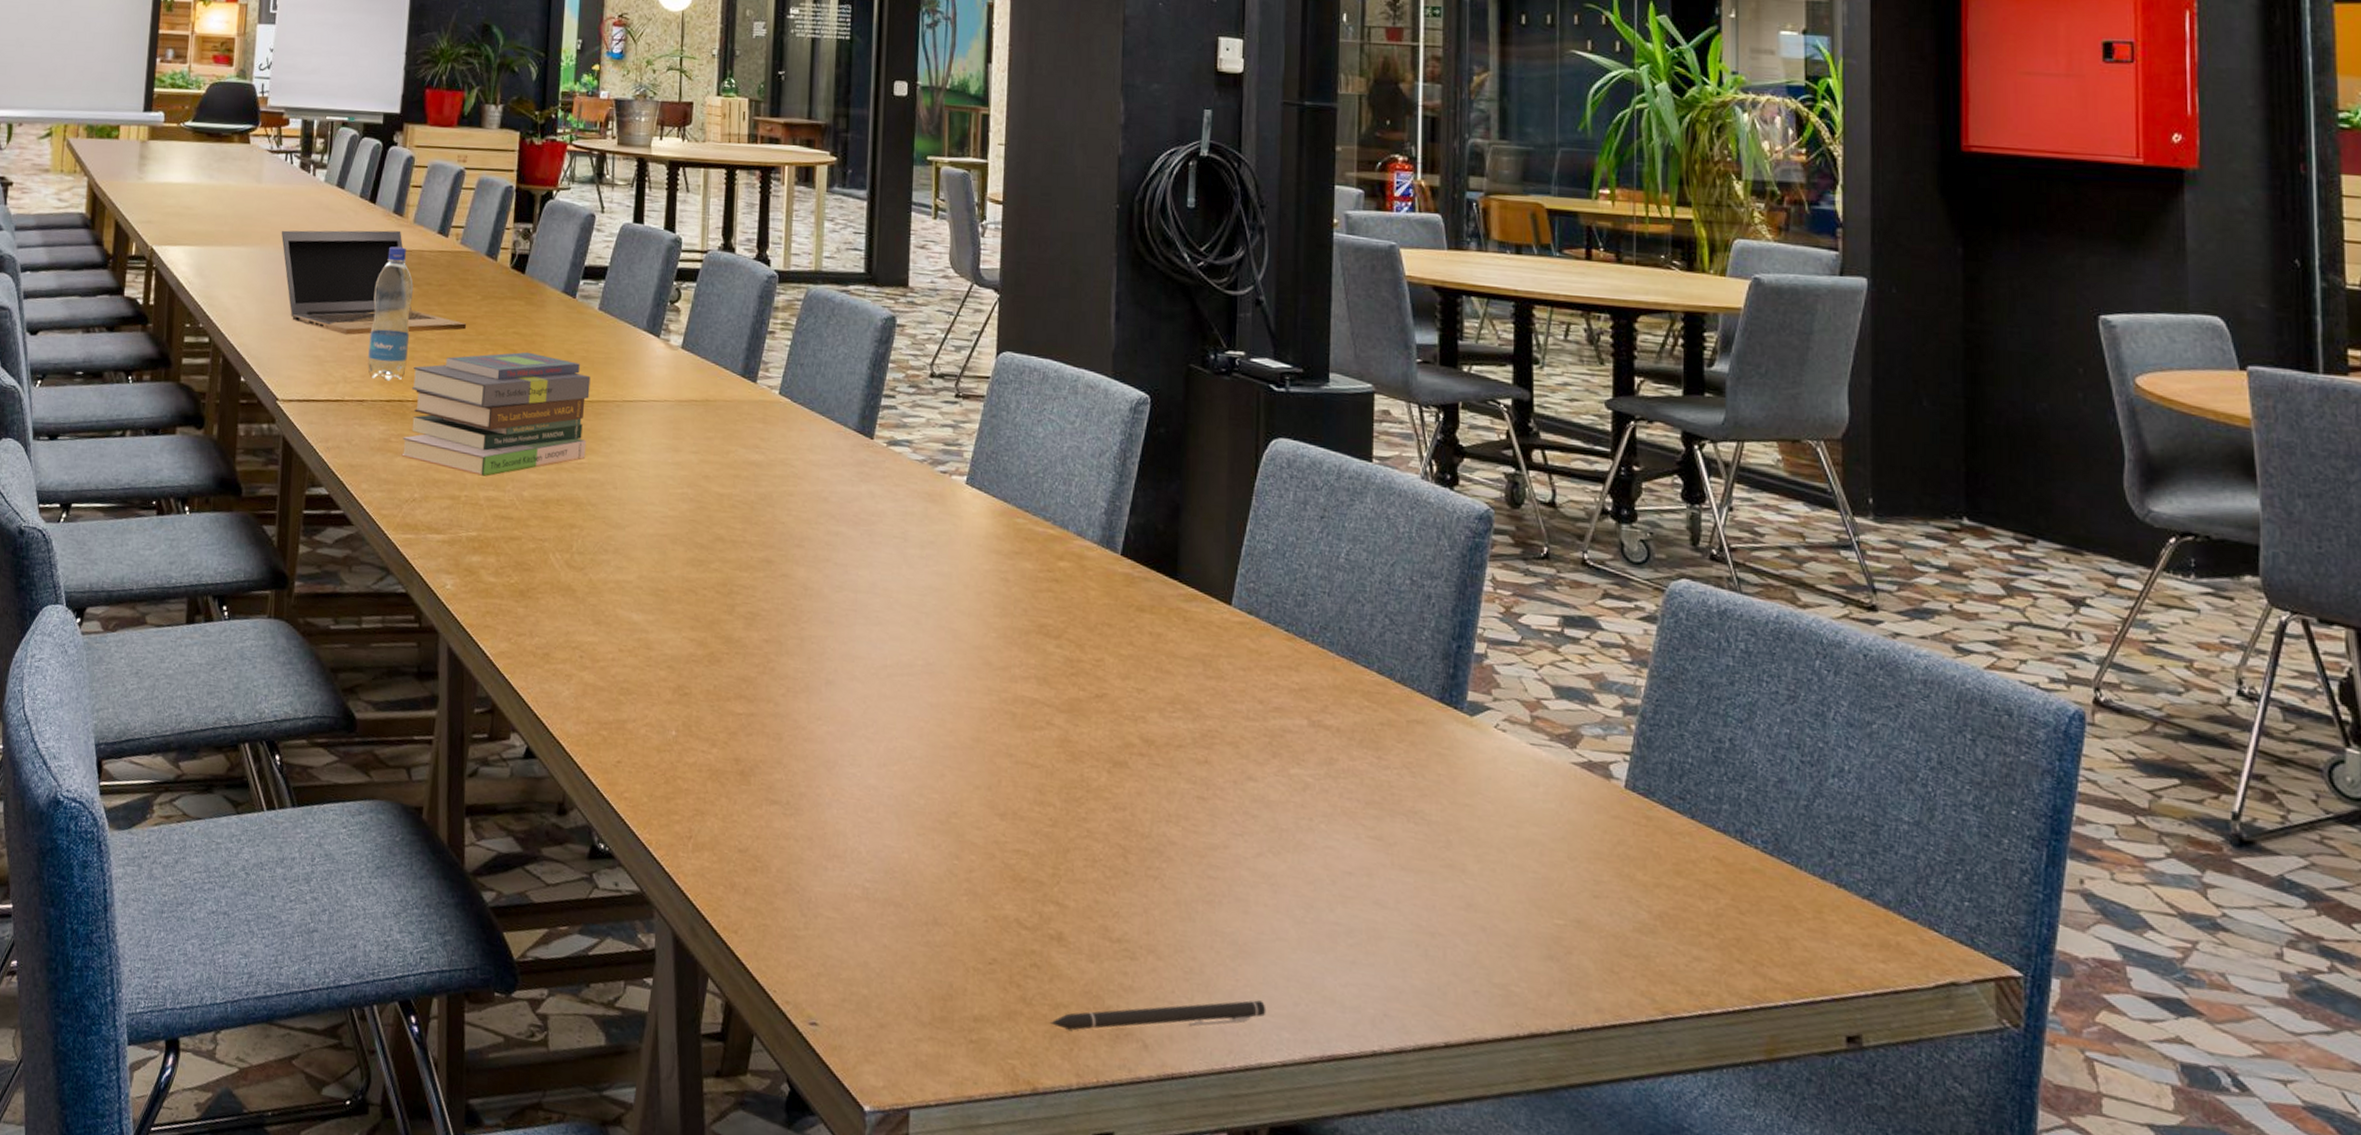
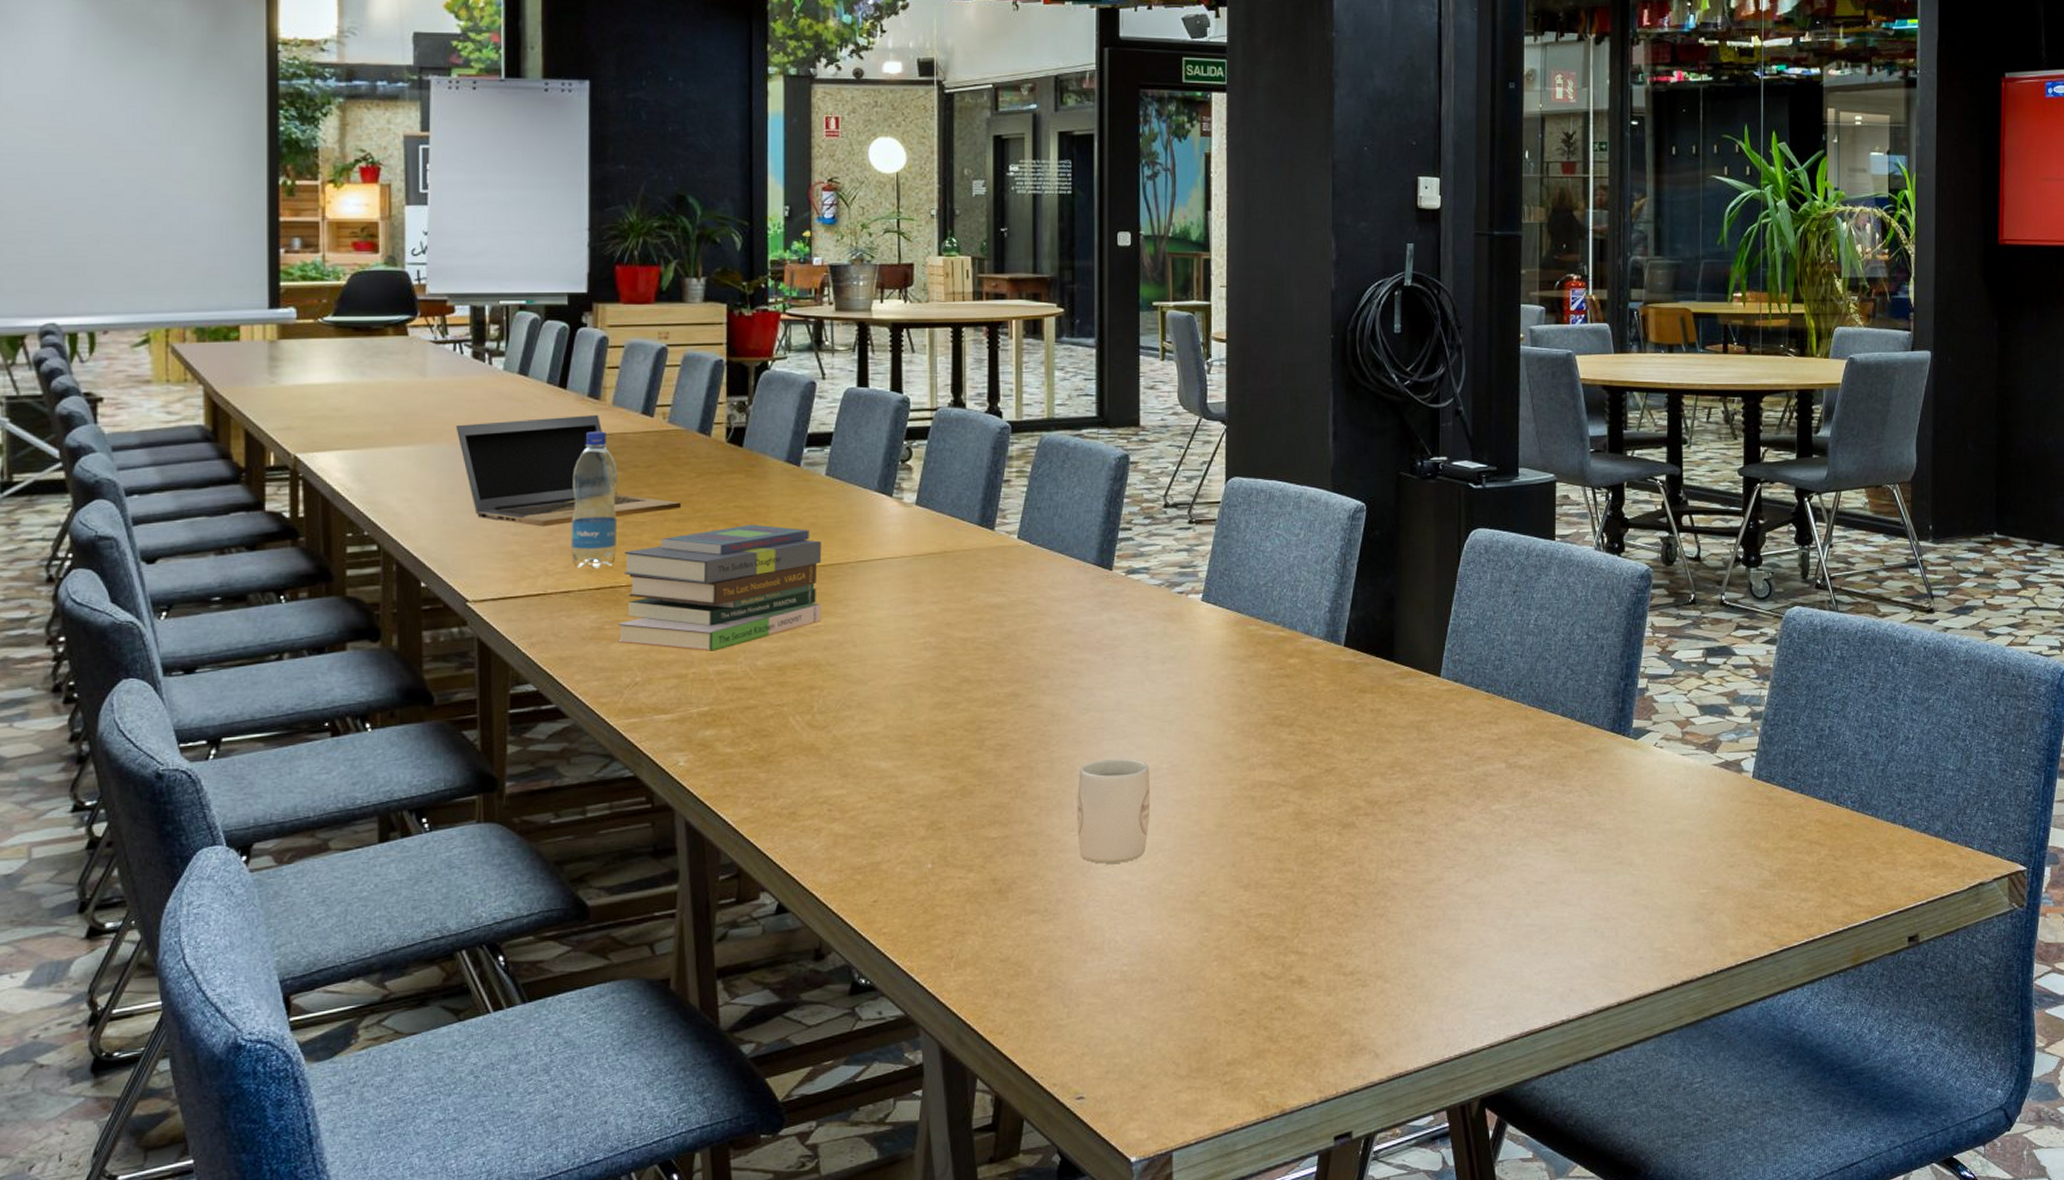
mug: none [824,644,903,765] -> present [1077,758,1151,864]
pen: present [1049,1000,1266,1031] -> none [1294,999,1476,1056]

